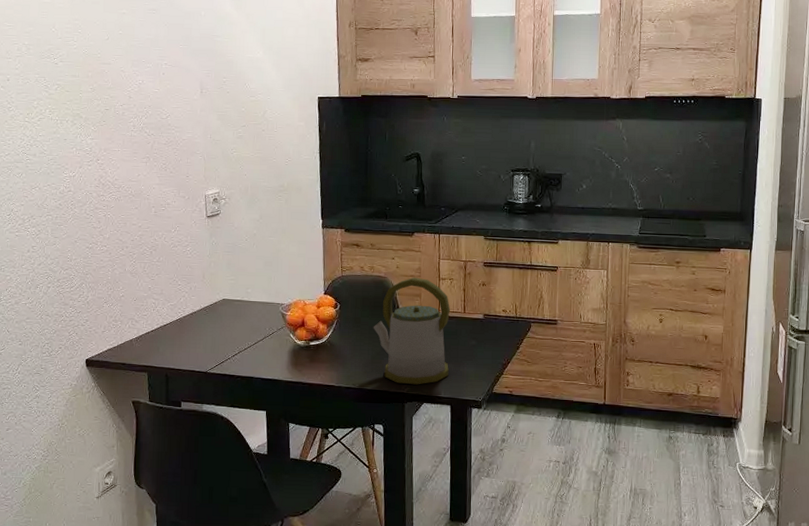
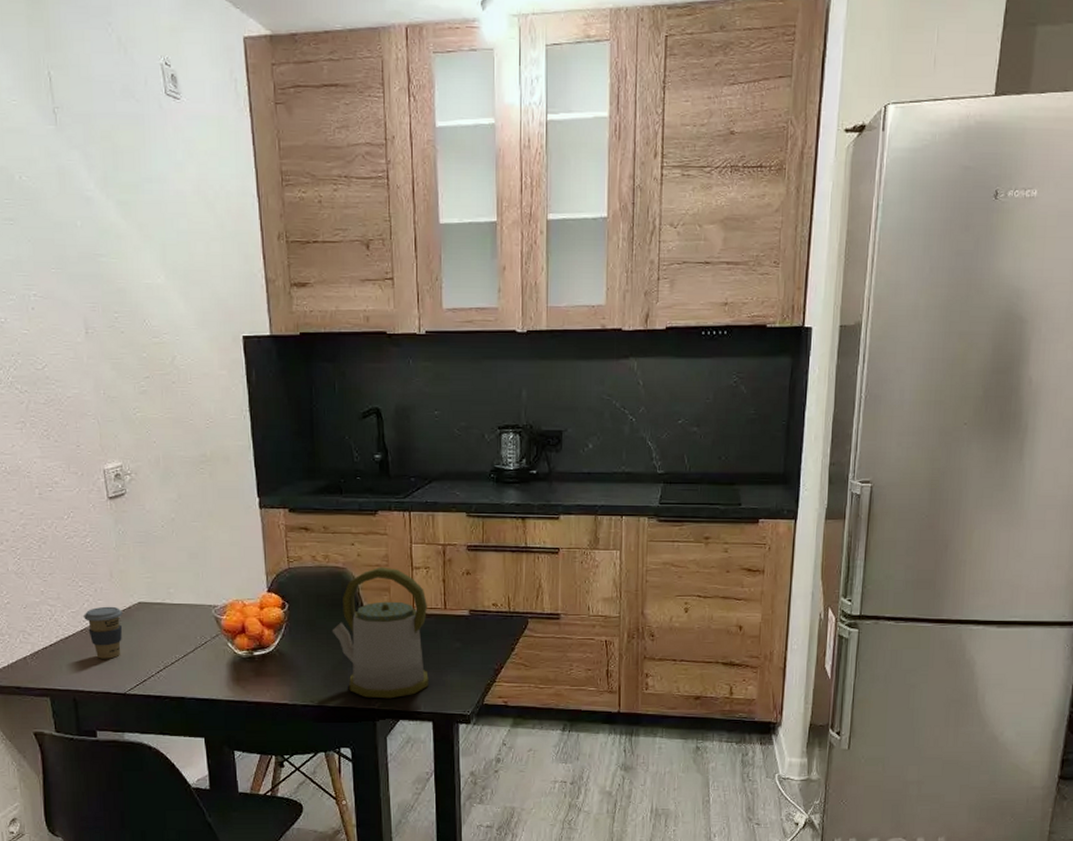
coffee cup: none [180,301,210,344] -> present [84,606,122,659]

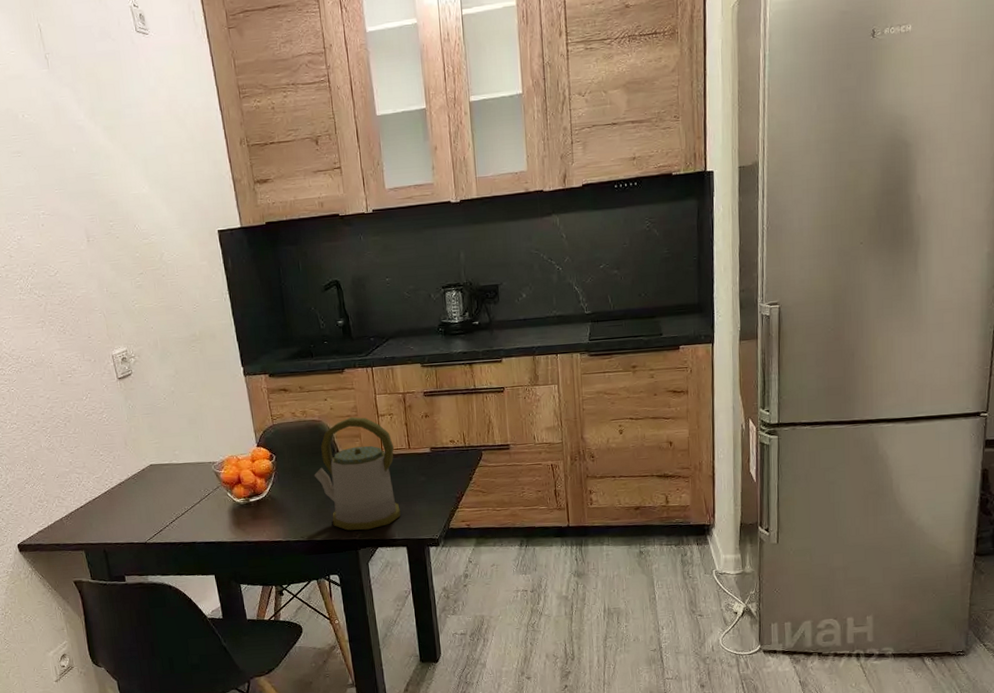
coffee cup: present [84,606,122,659] -> none [106,470,140,515]

